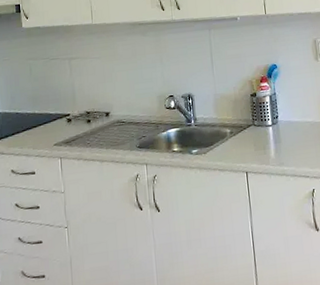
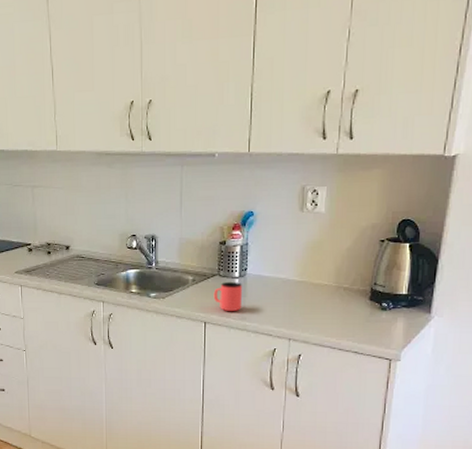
cup: none [251,130,278,159] -> present [213,282,242,312]

